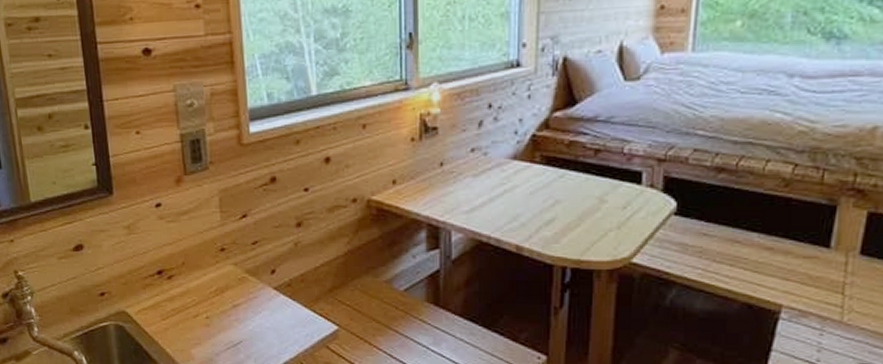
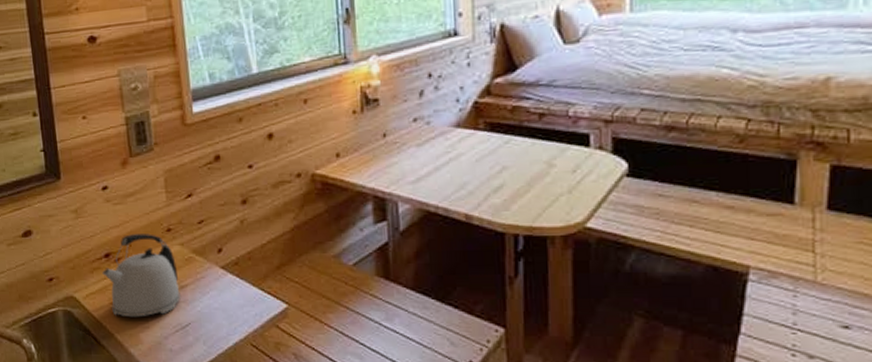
kettle: none [155,252,233,334] -> present [102,234,181,317]

